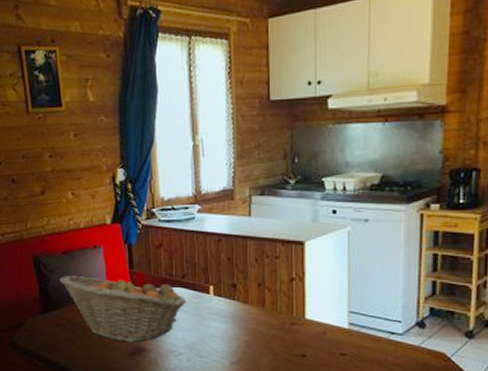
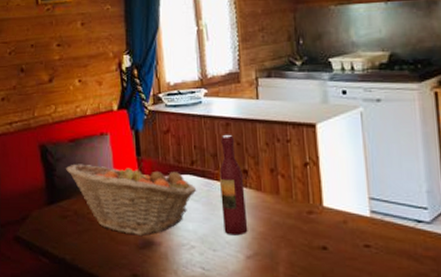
wine bottle: none [208,251,234,344] -> present [218,135,248,236]

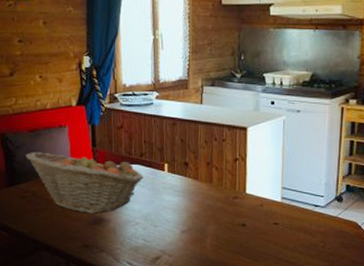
wine bottle: present [218,135,248,236] -> none [163,133,185,215]

